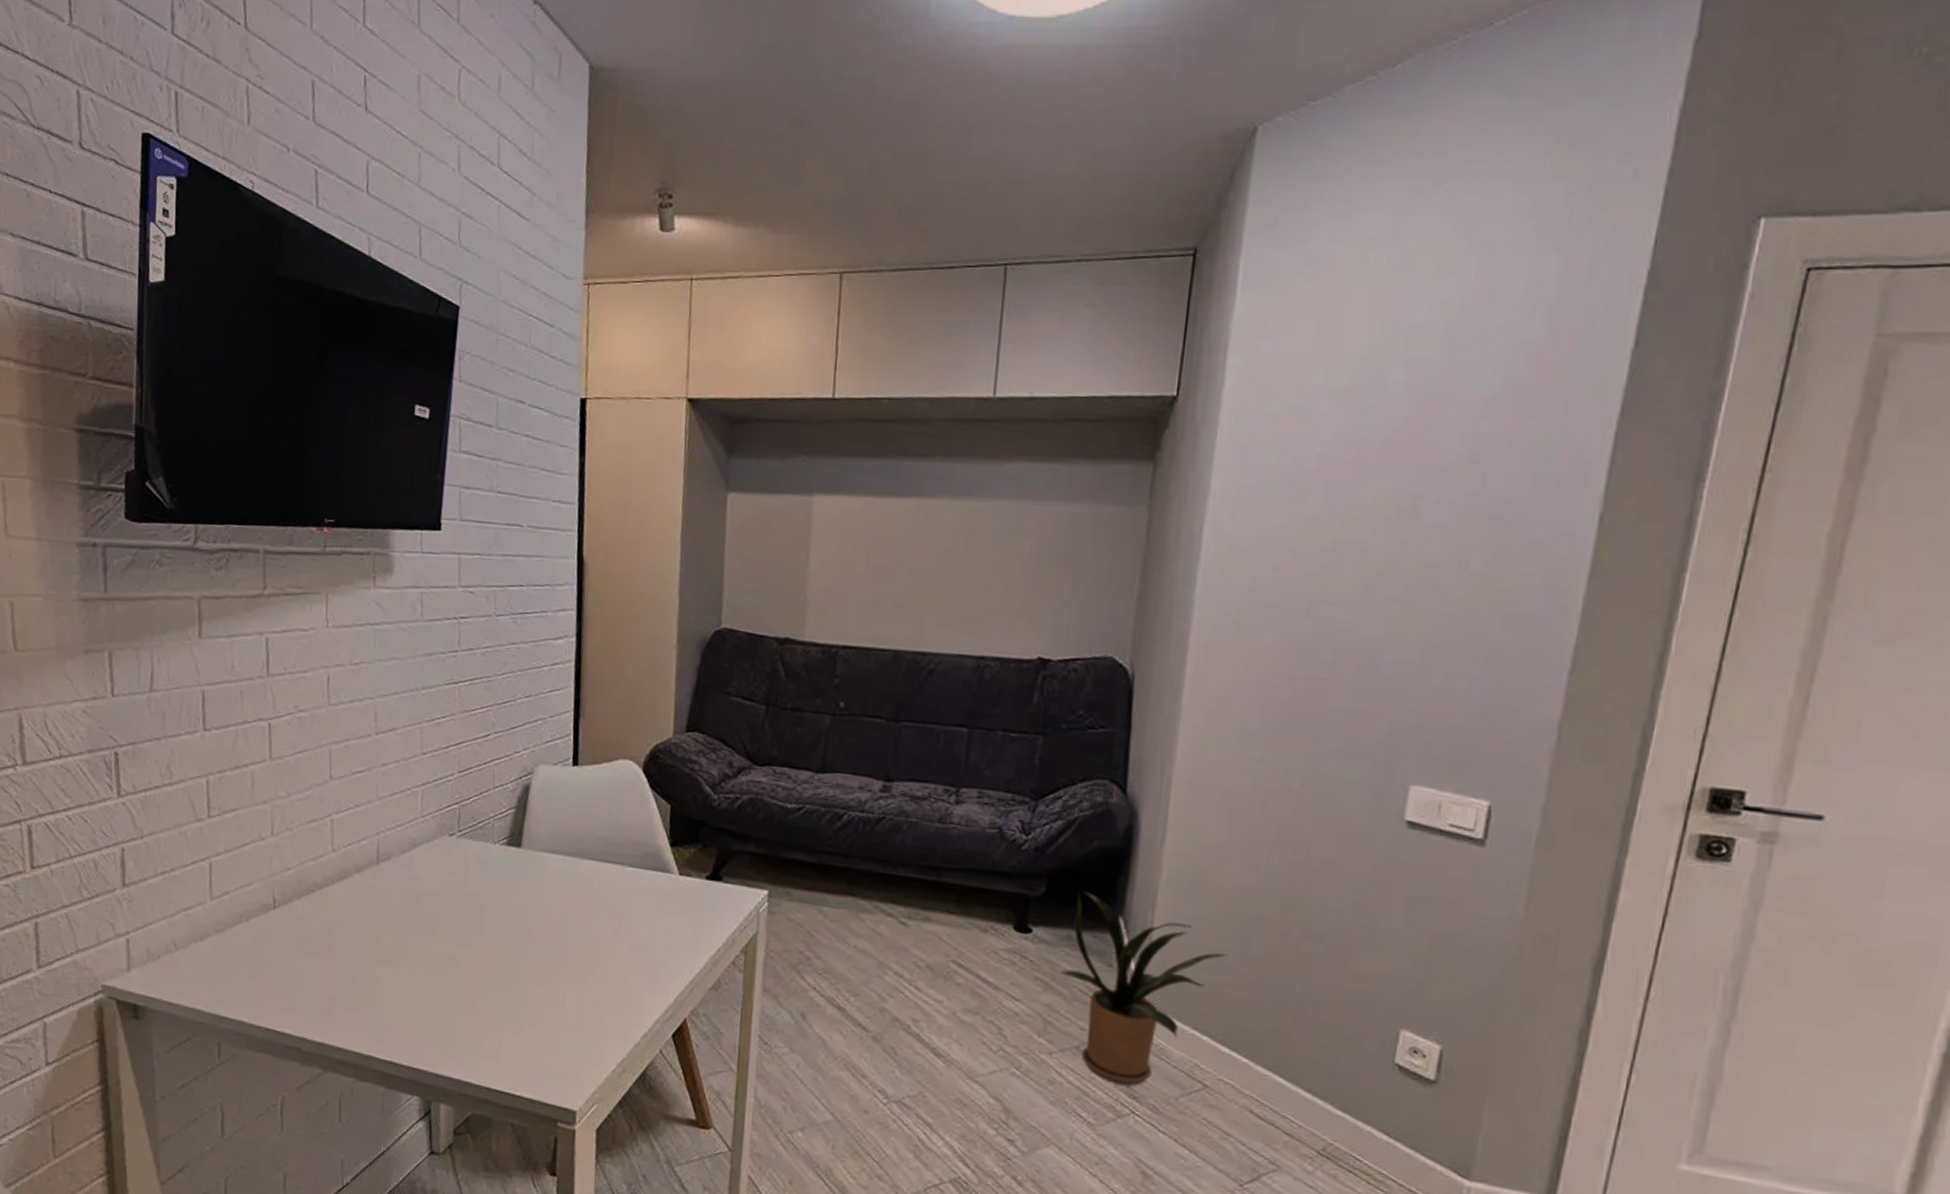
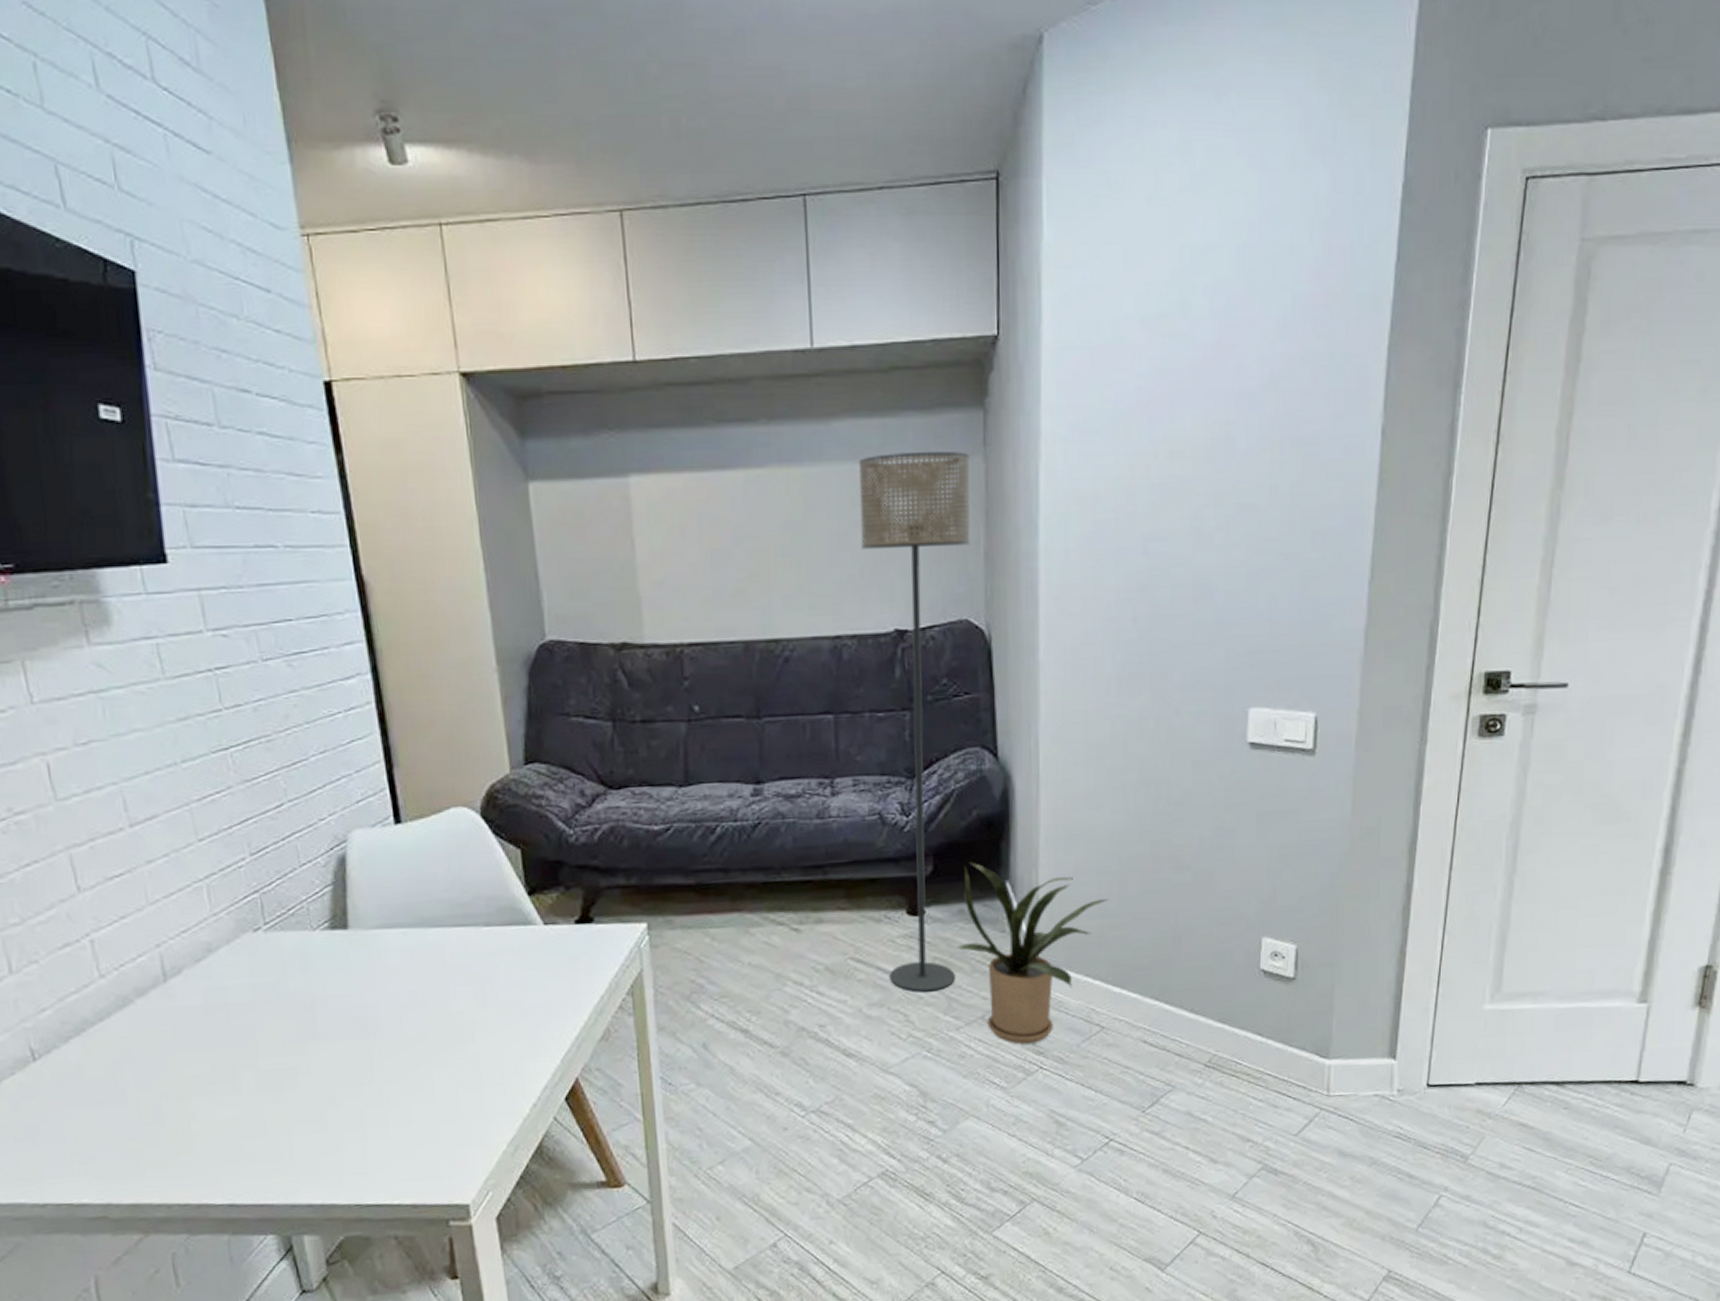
floor lamp: none [988,496,1134,1011] -> present [858,451,970,992]

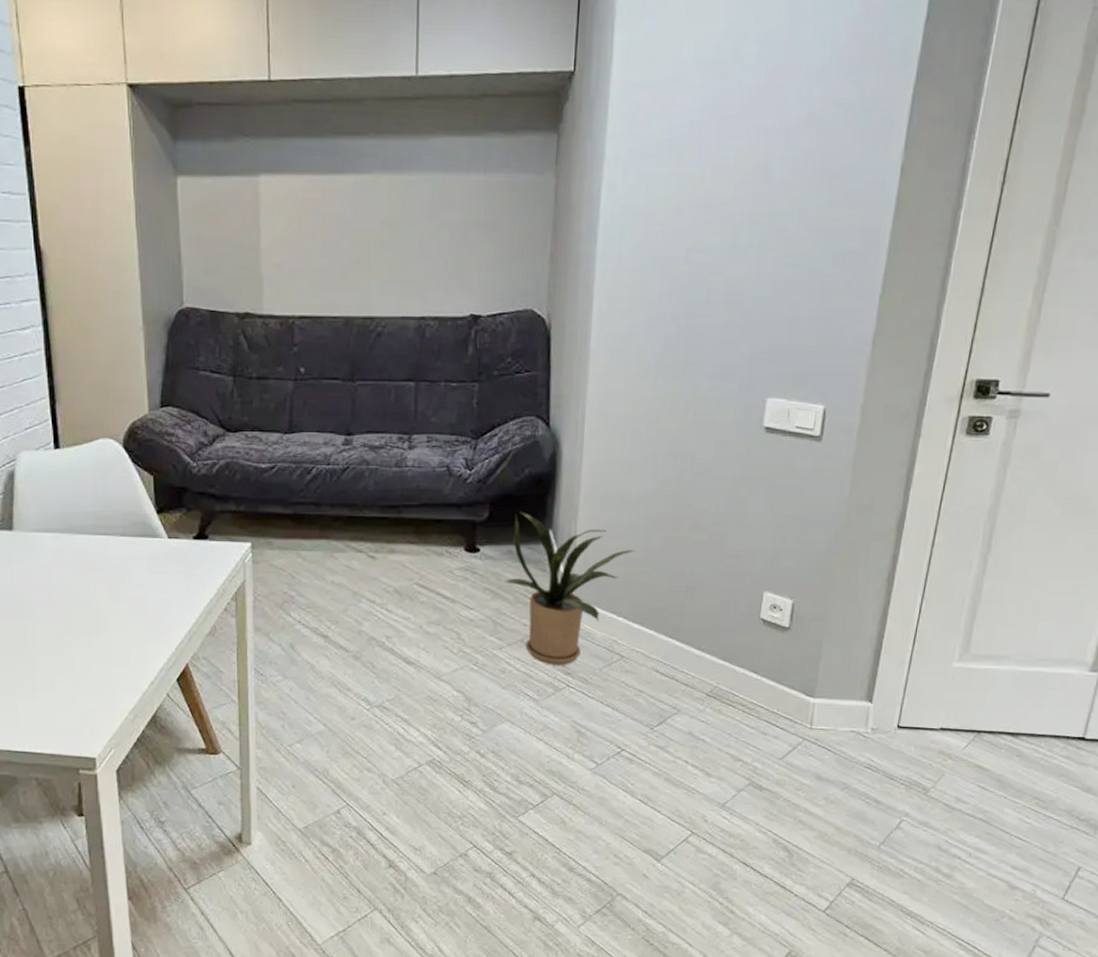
floor lamp: present [858,451,970,992] -> none [447,166,543,616]

